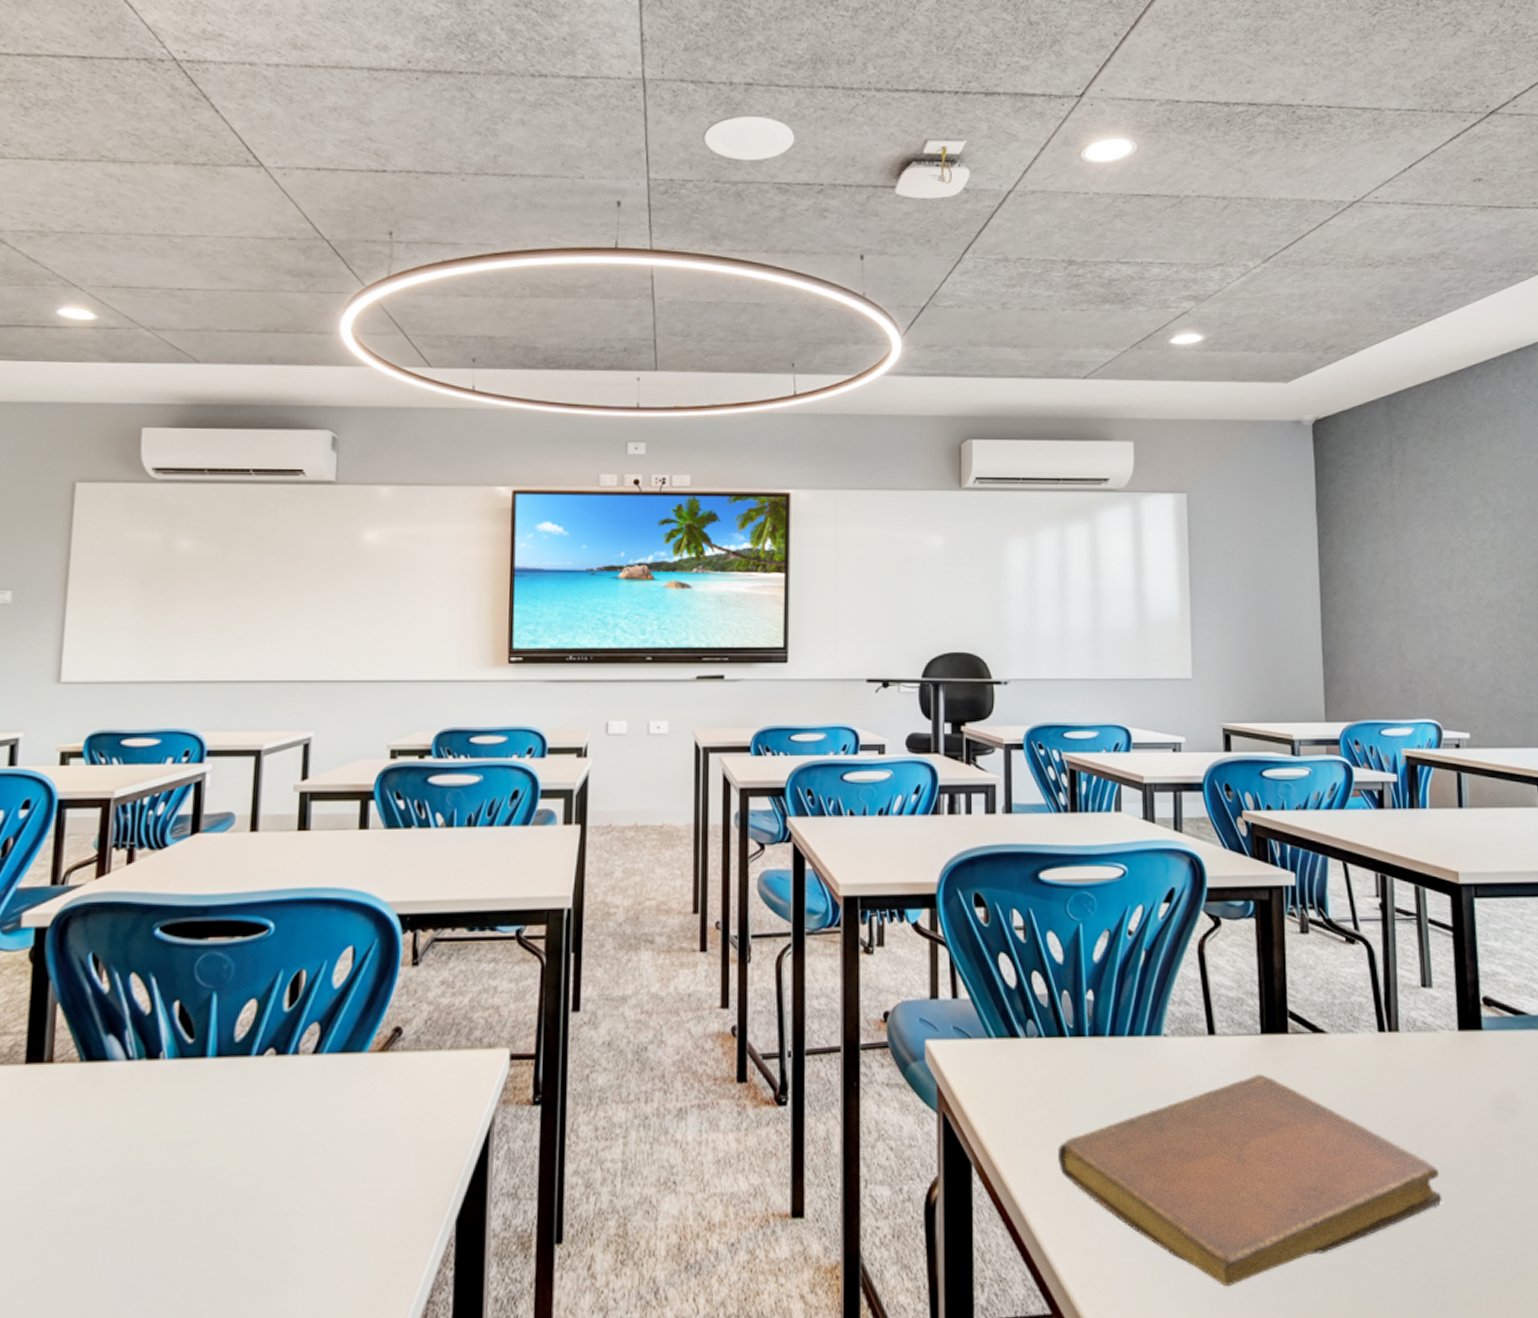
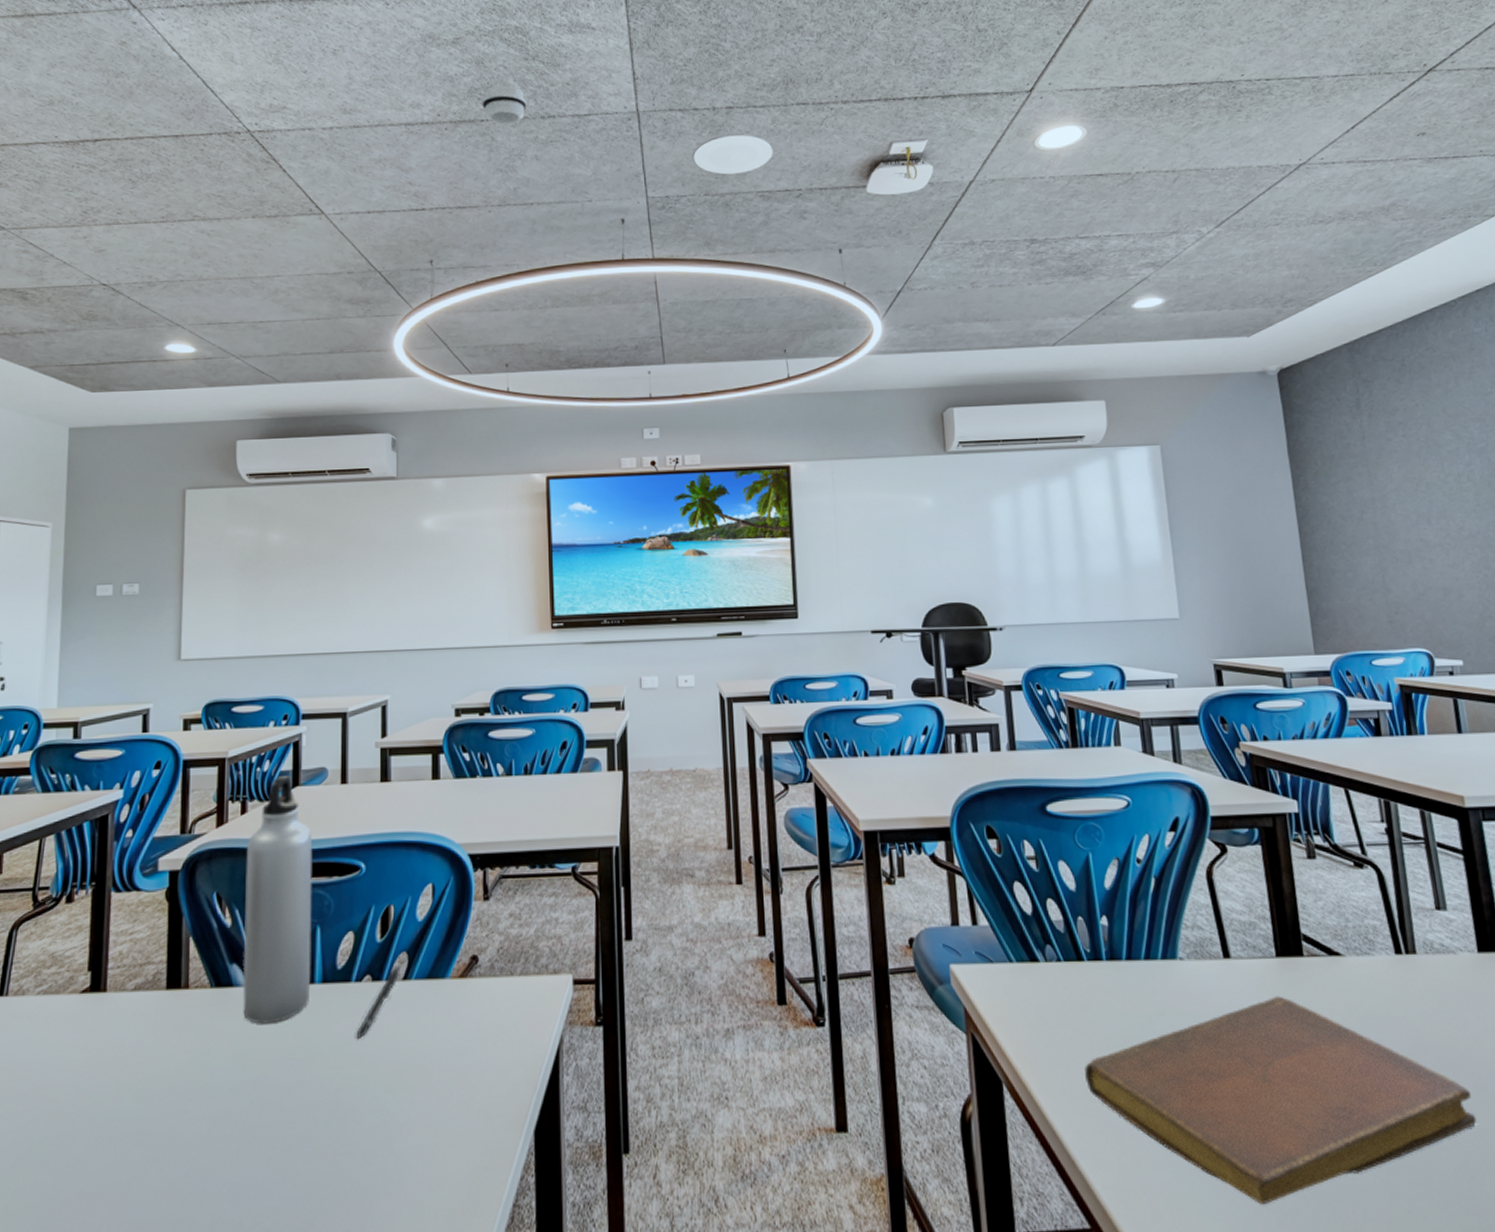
water bottle: none [118,821,213,1103] -> present [242,776,313,1024]
pen: none [255,1039,310,1121] -> present [357,966,400,1040]
smoke detector: none [461,33,515,80] -> present [482,85,527,125]

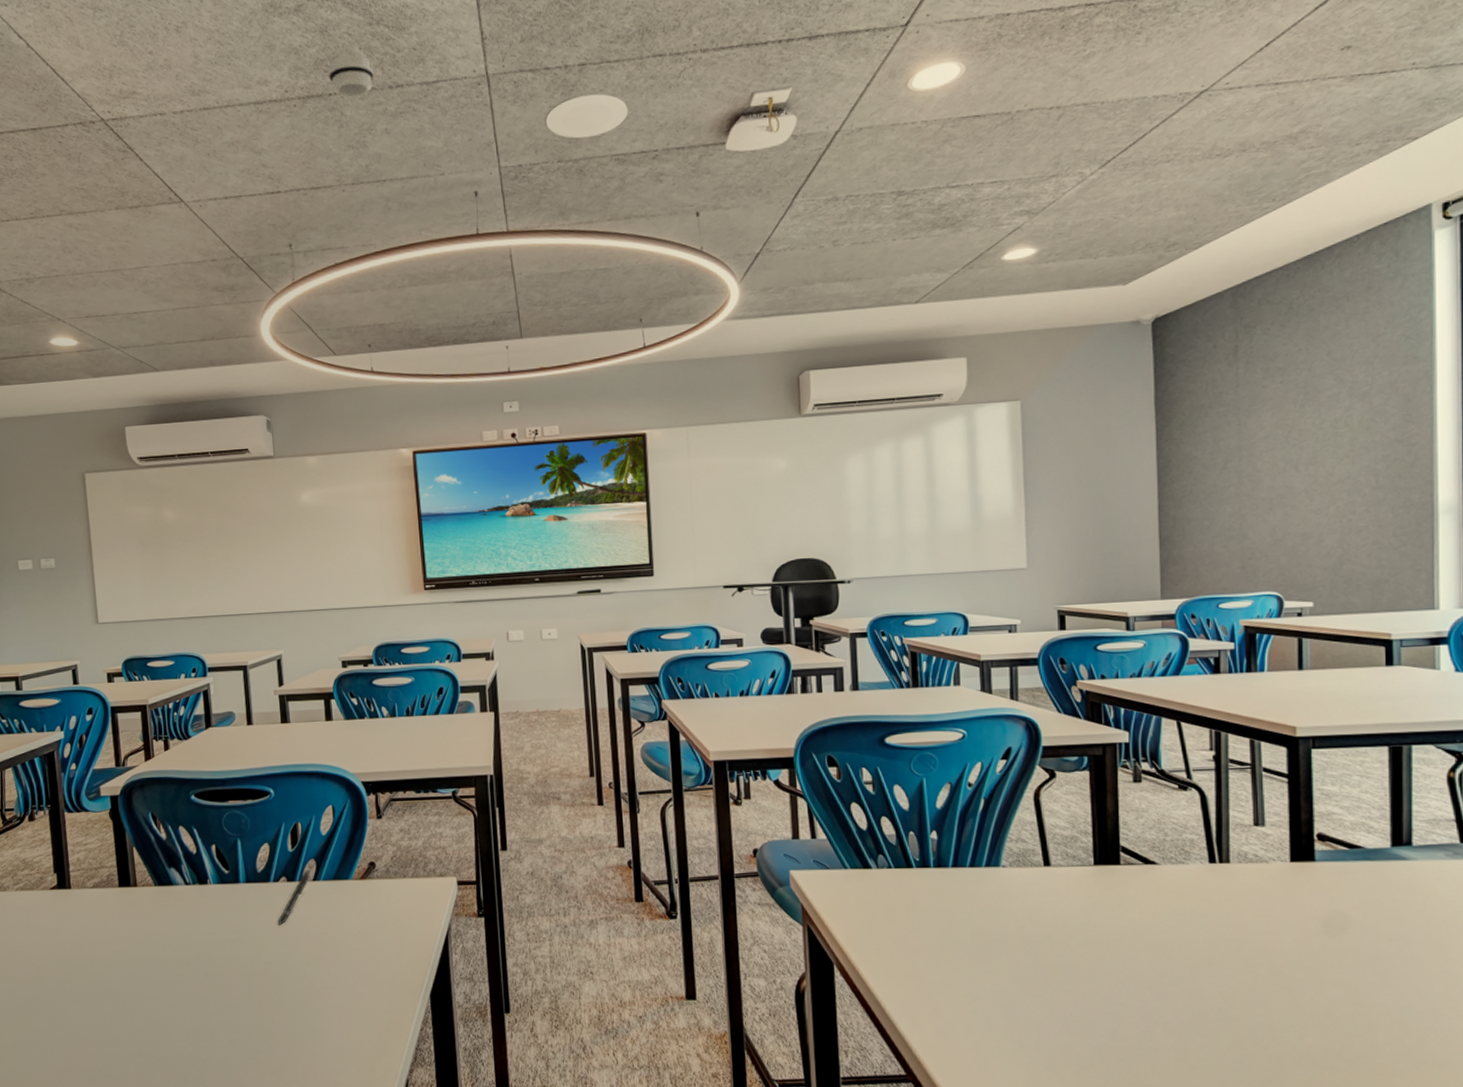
water bottle: present [242,776,313,1024] -> none [172,719,237,914]
notebook: present [1085,995,1477,1204] -> none [908,897,1269,1060]

